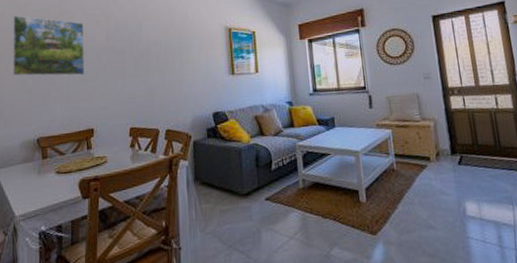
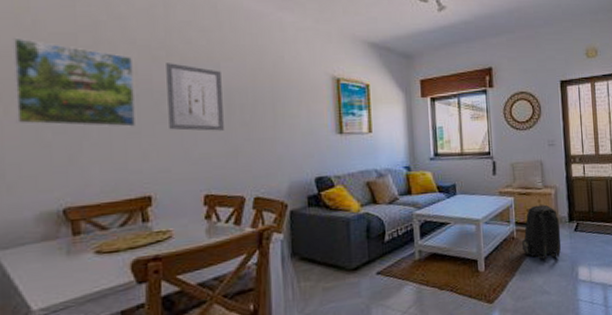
wall art: none [105,25,144,77] -> present [166,63,224,131]
backpack: none [403,137,445,193] -> present [522,204,561,260]

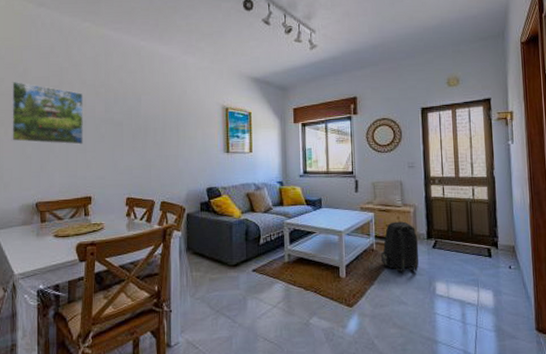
wall art: present [166,63,224,131] -> none [105,97,142,149]

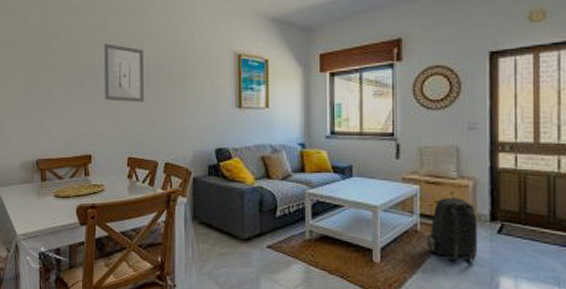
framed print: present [11,81,83,145] -> none [10,27,82,98]
wall art: none [105,97,142,149] -> present [104,43,144,102]

